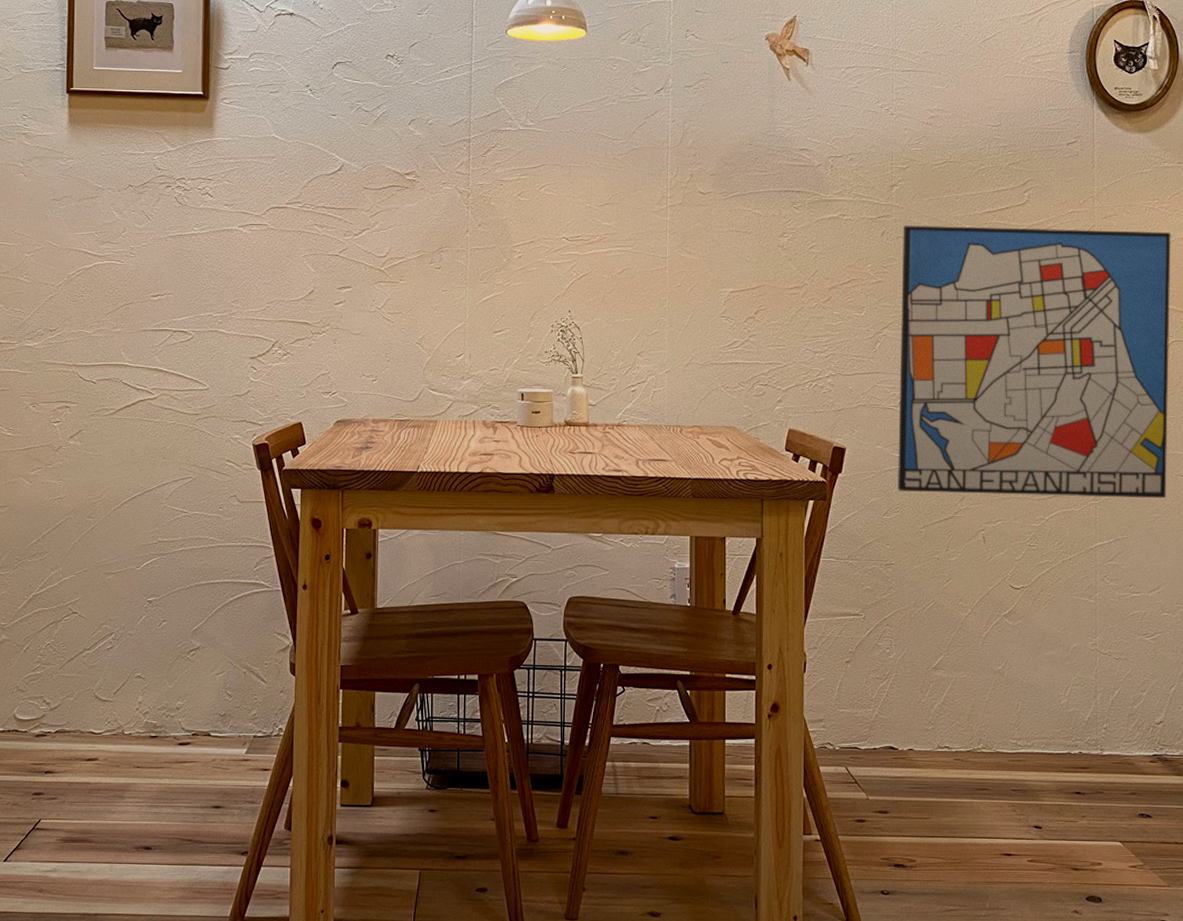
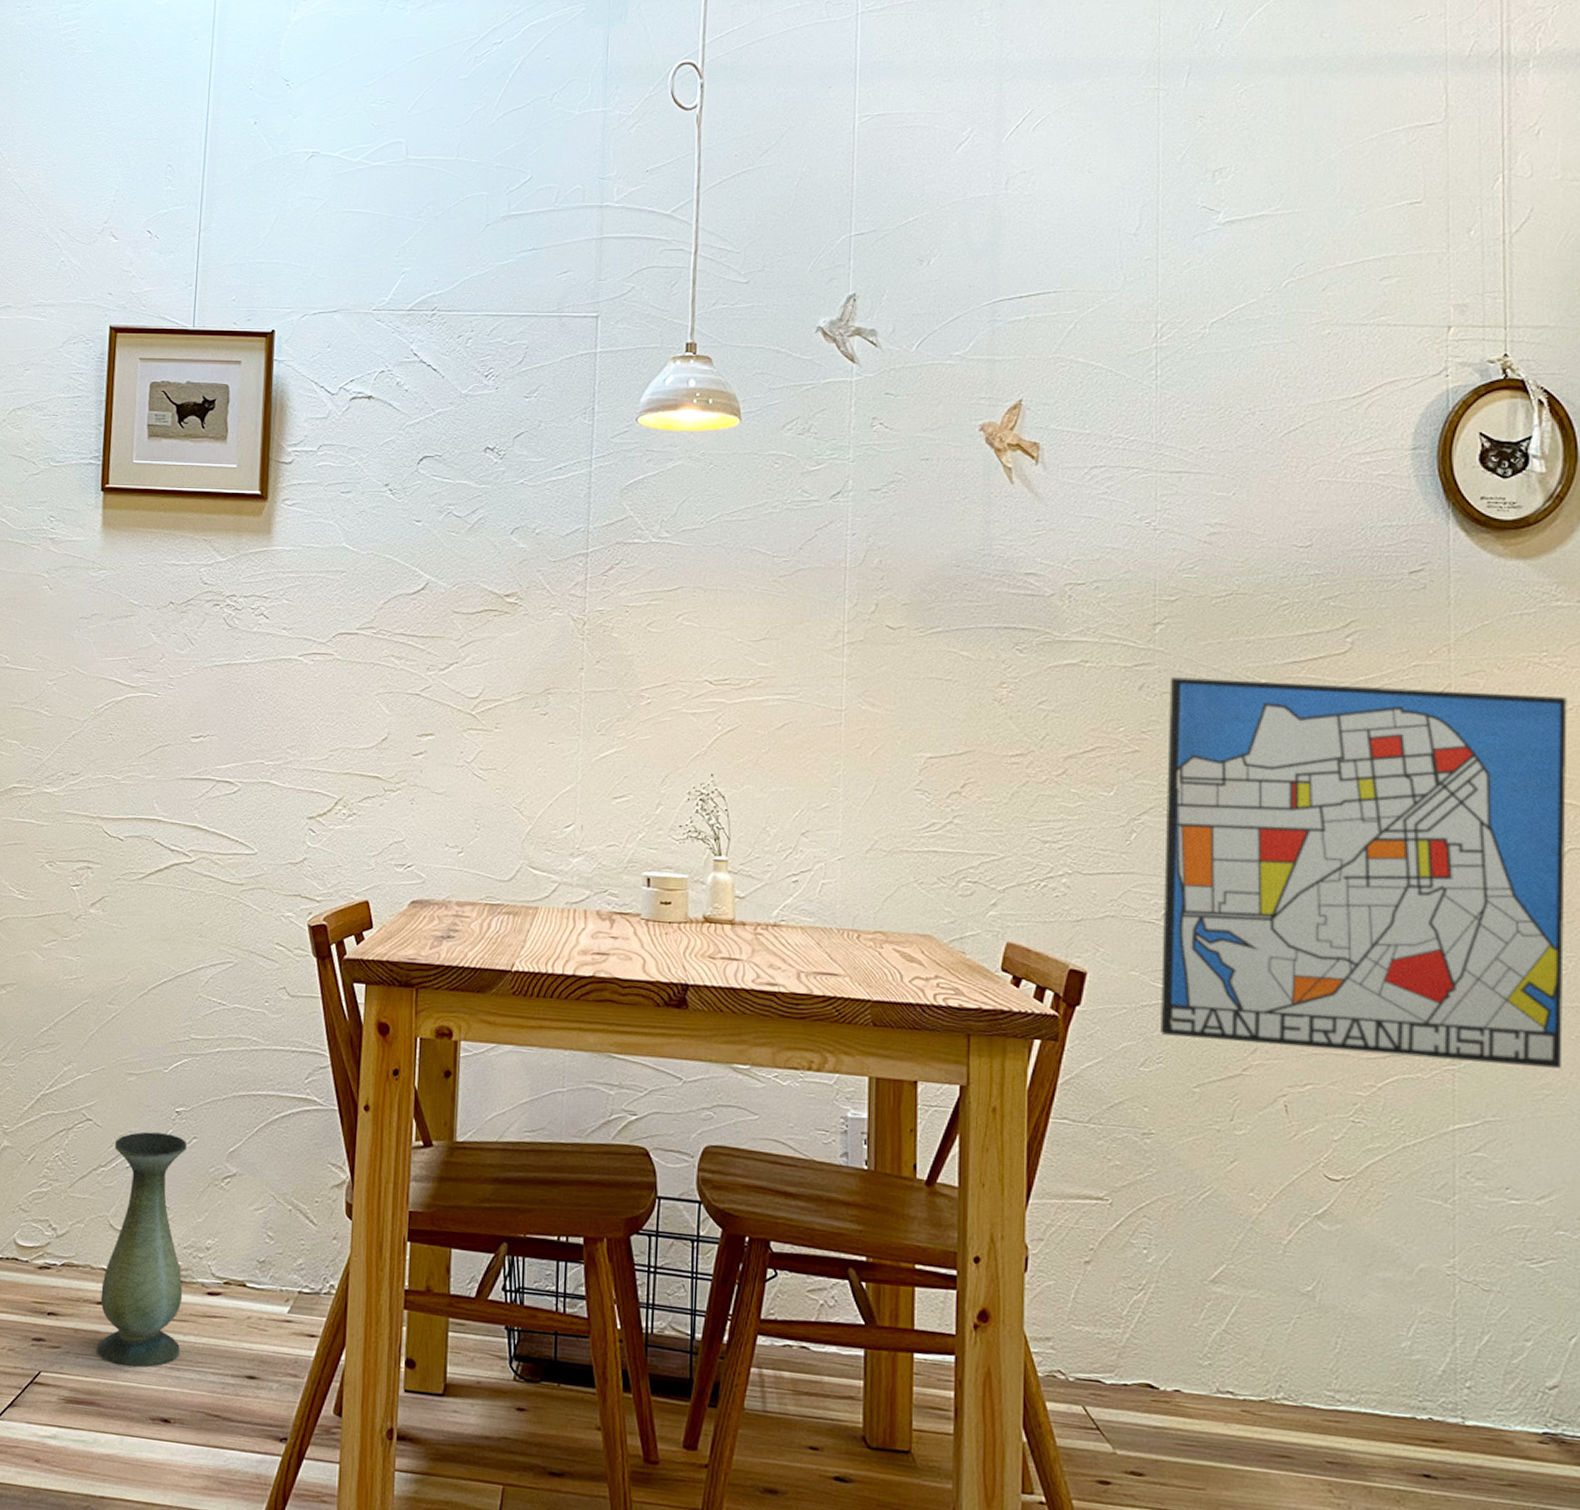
vase: none [87,619,159,809] -> present [96,1132,187,1368]

